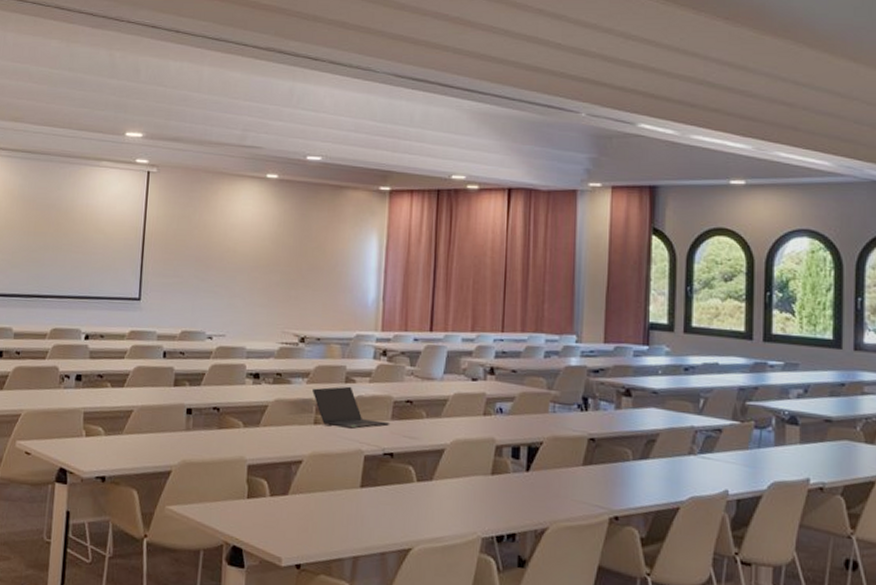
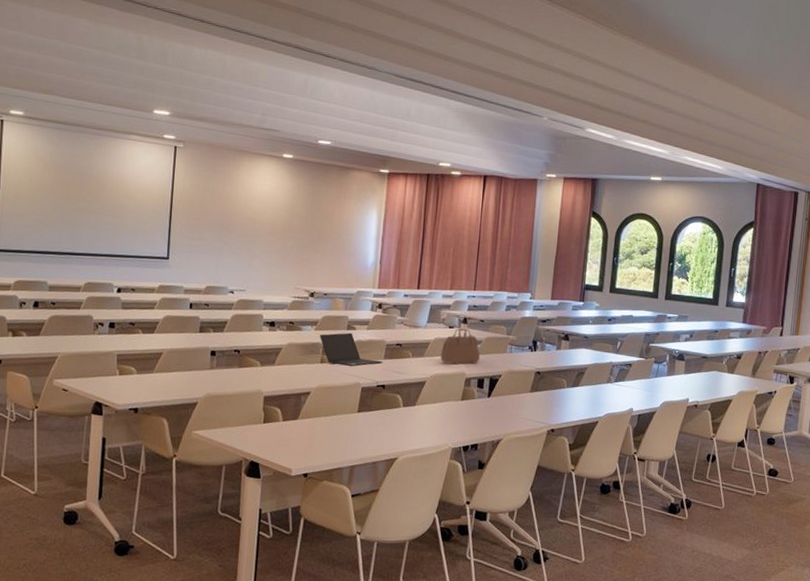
handbag: none [462,381,514,428] -> present [440,328,481,365]

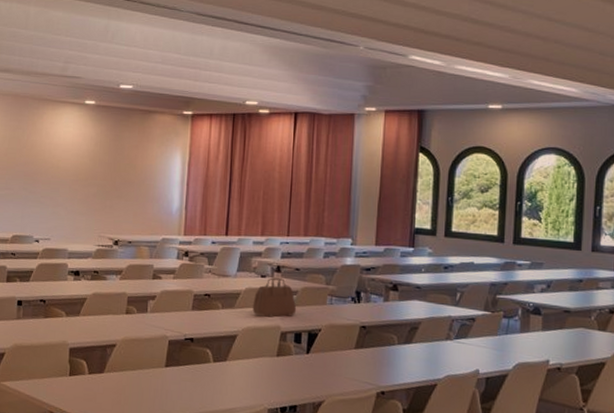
laptop: present [320,332,382,367] -> none [125,282,190,319]

